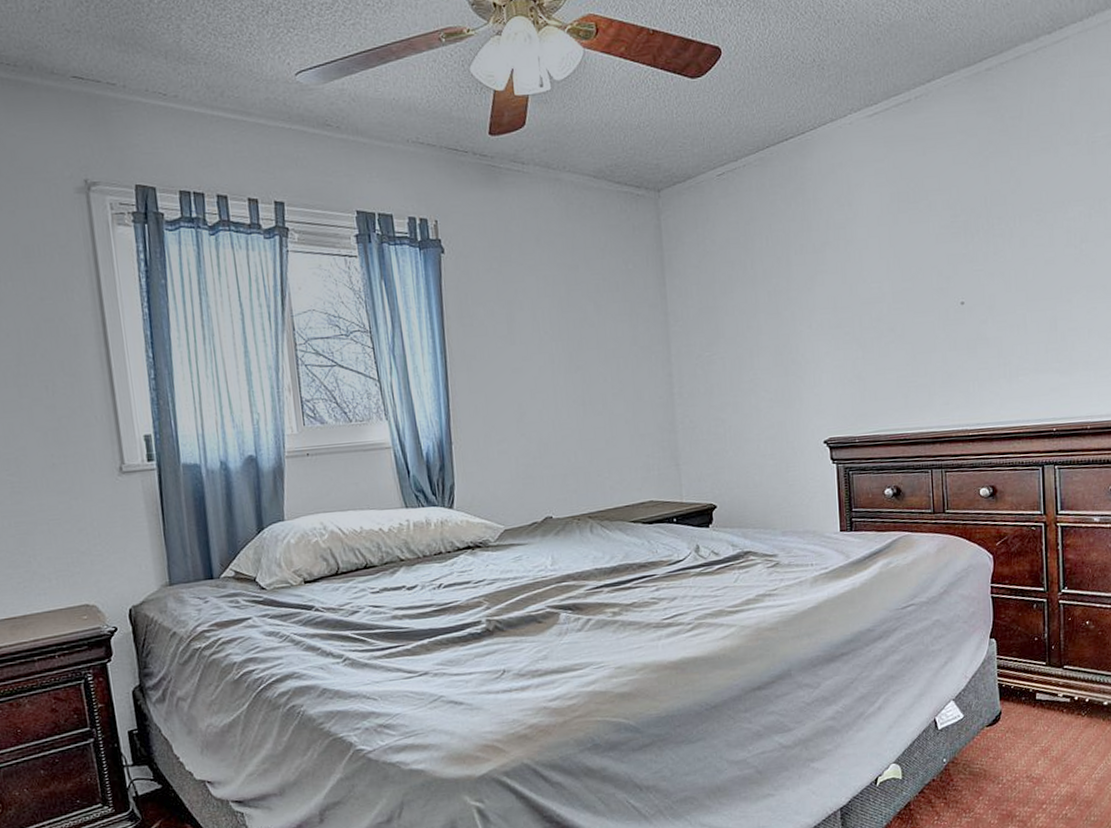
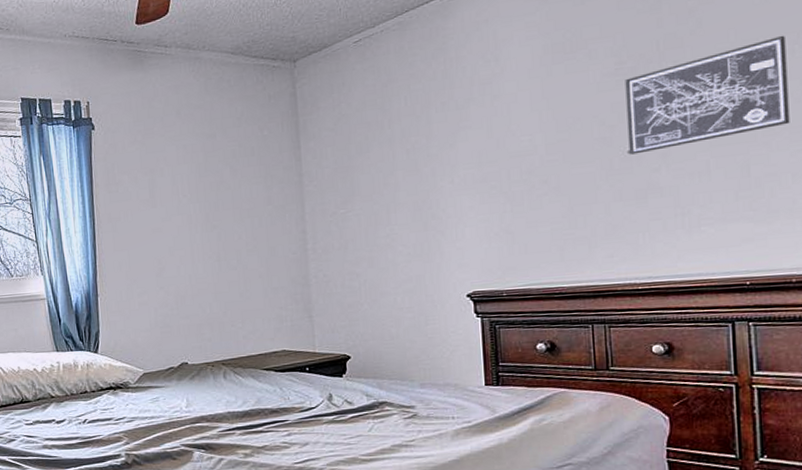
wall art: none [959,200,1087,306] -> present [625,35,790,155]

